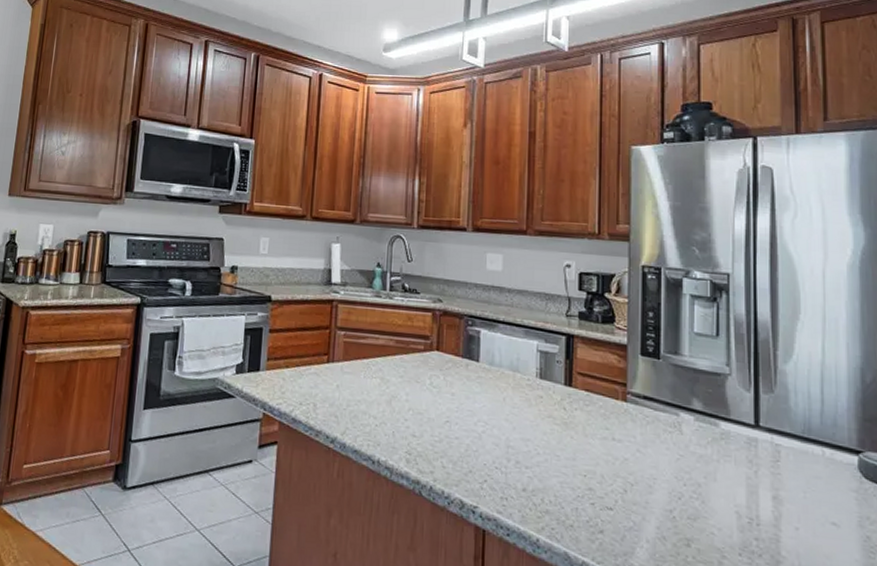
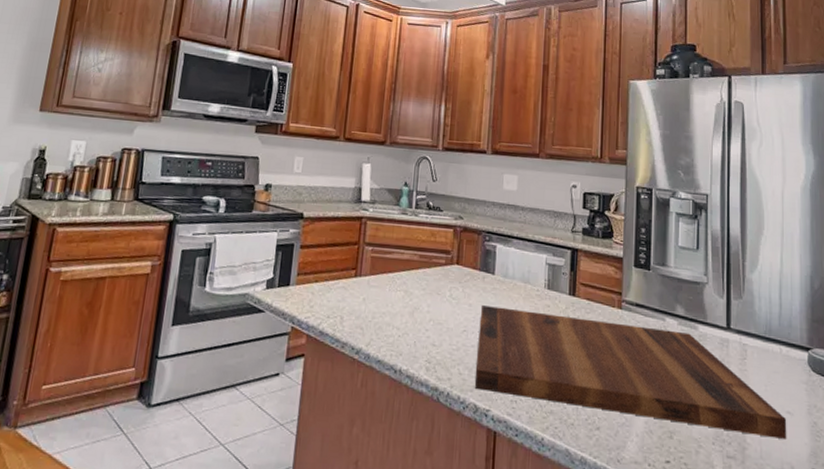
cutting board: none [461,395,833,554] -> present [475,305,787,439]

